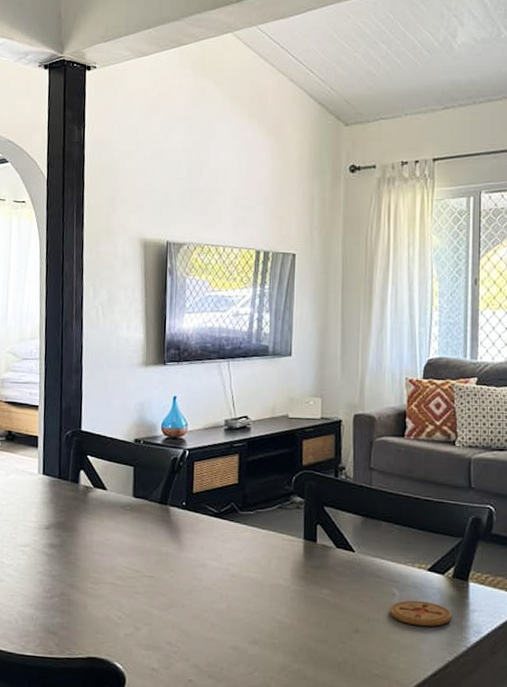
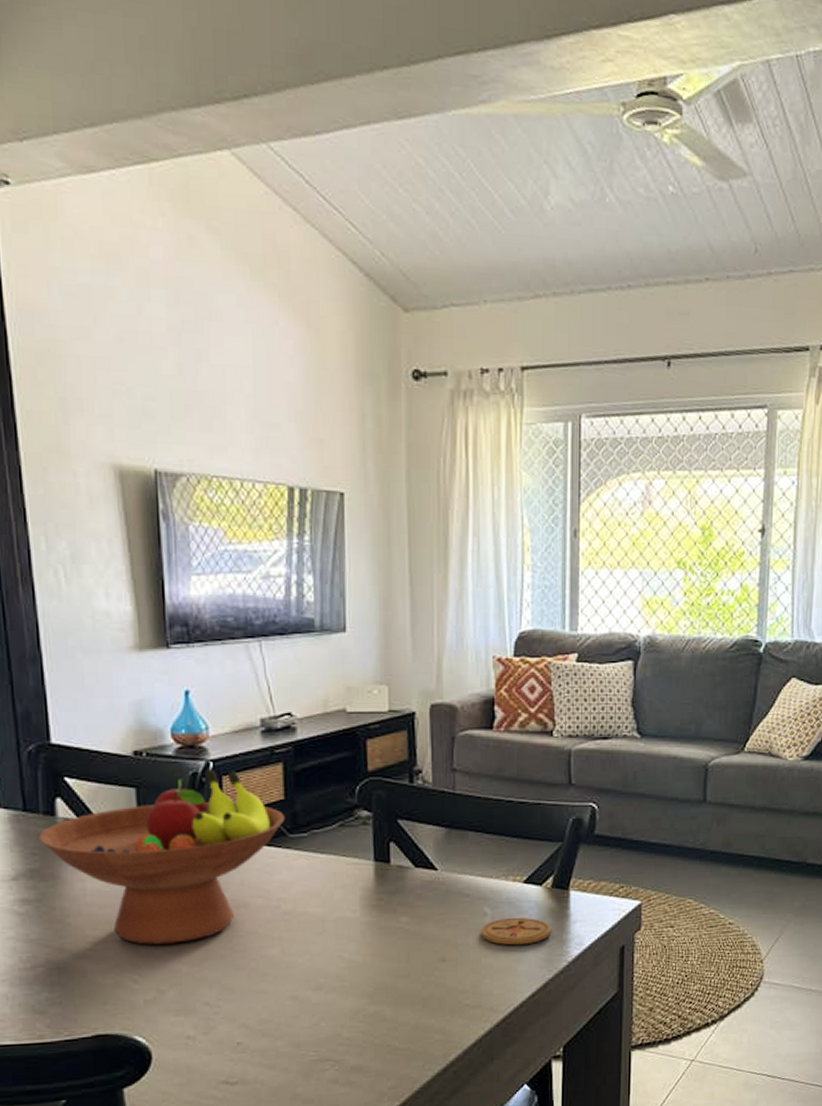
fruit bowl: none [66,456,238,591] -> present [39,769,286,945]

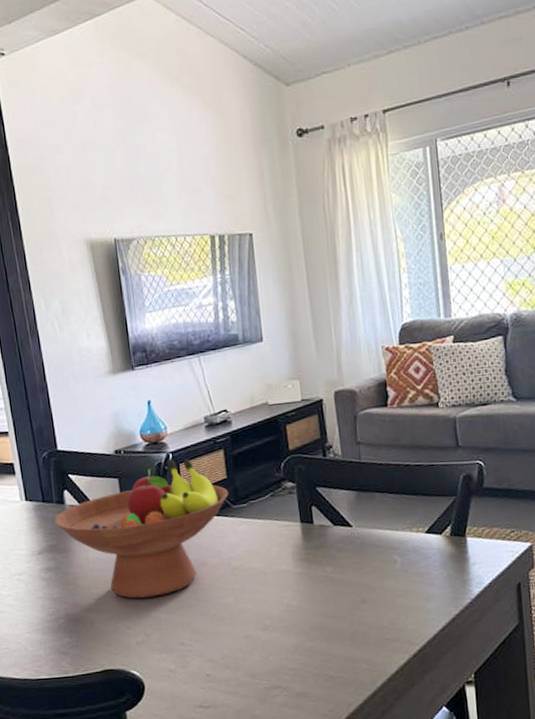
coaster: present [480,917,552,946] -> none [392,562,454,587]

